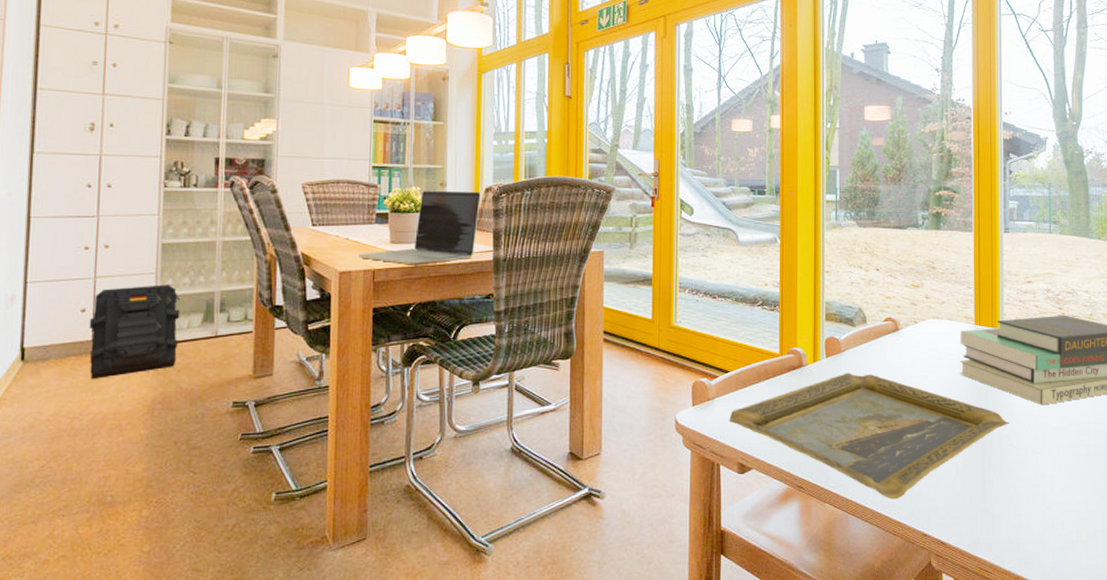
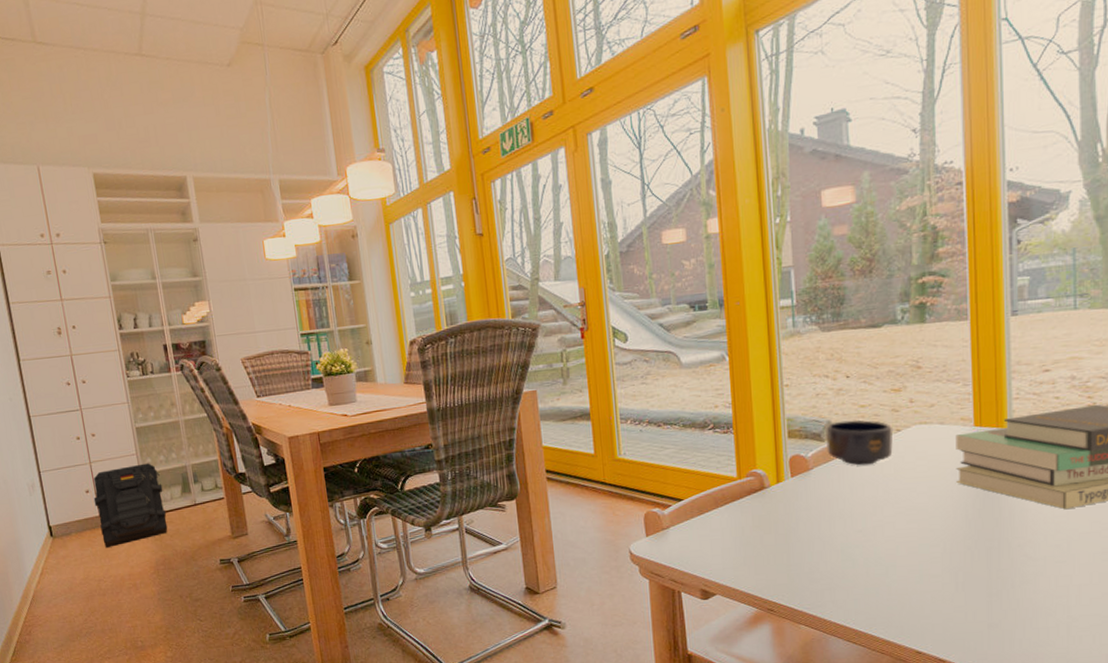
laptop: present [359,191,481,265] -> none [302,346,408,425]
tray: present [729,373,1009,500] -> none [686,490,1022,618]
mug: none [856,309,911,352] -> present [825,420,893,465]

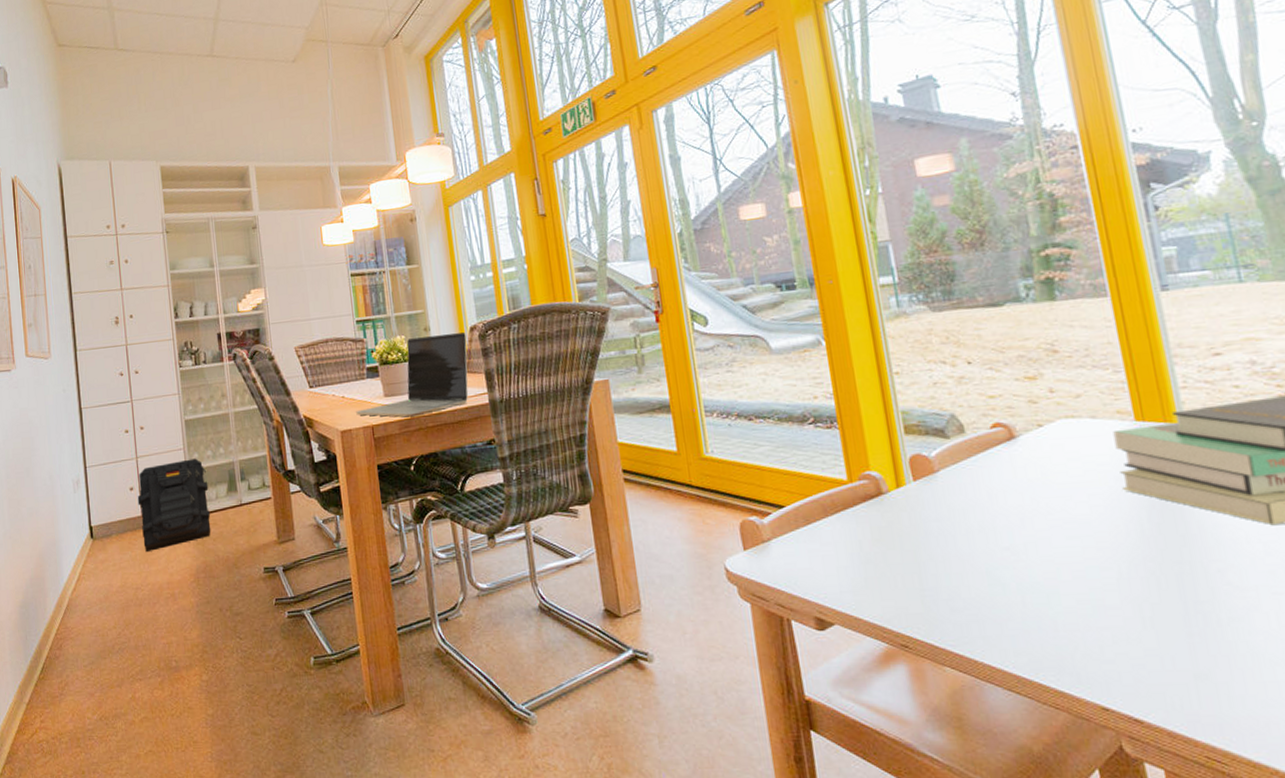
laptop: none [302,346,408,425] -> present [356,332,469,418]
mug: present [825,420,893,465] -> none [949,413,1037,467]

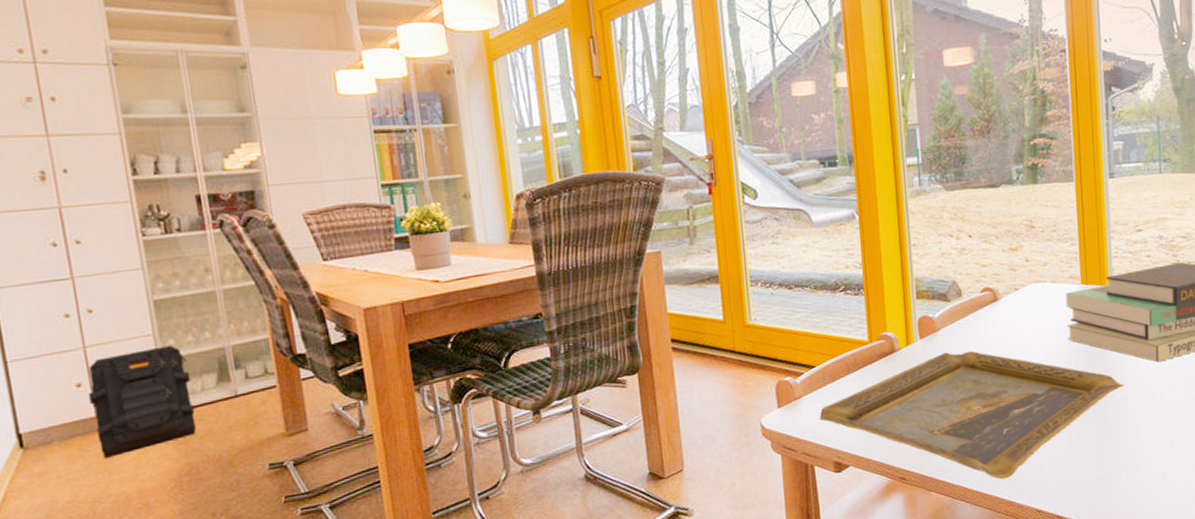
laptop: present [356,332,469,418] -> none [382,200,514,292]
tray: none [793,497,1219,661] -> present [819,351,1123,480]

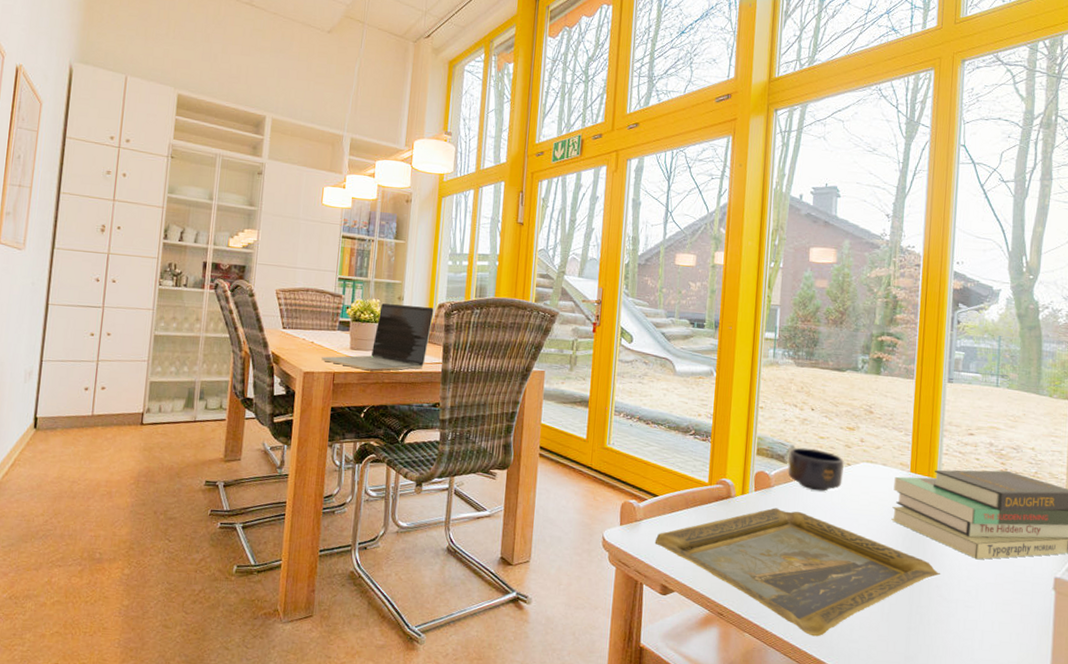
backpack: present [88,345,197,459] -> none [88,371,166,450]
laptop: none [382,200,514,292] -> present [321,303,434,372]
mug: none [950,279,1012,325] -> present [787,447,844,491]

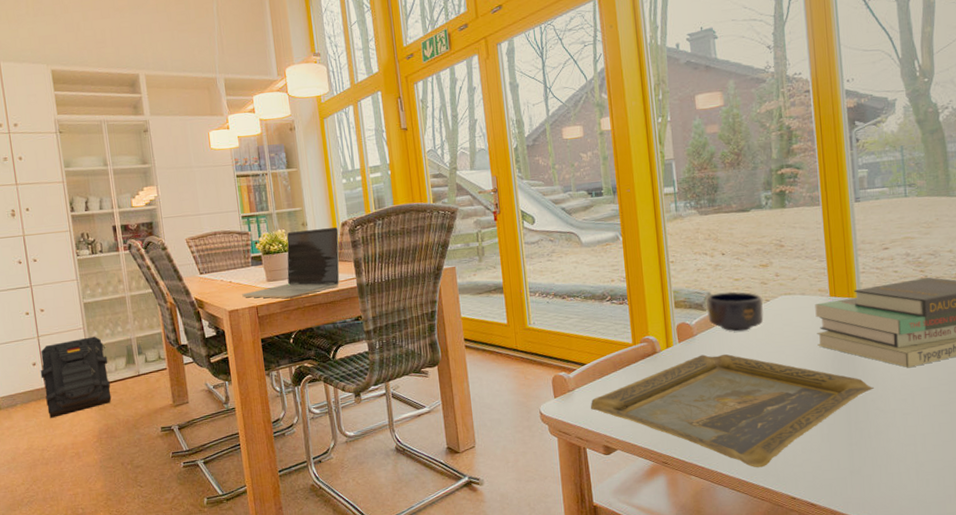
backpack: none [88,371,166,450] -> present [40,336,112,419]

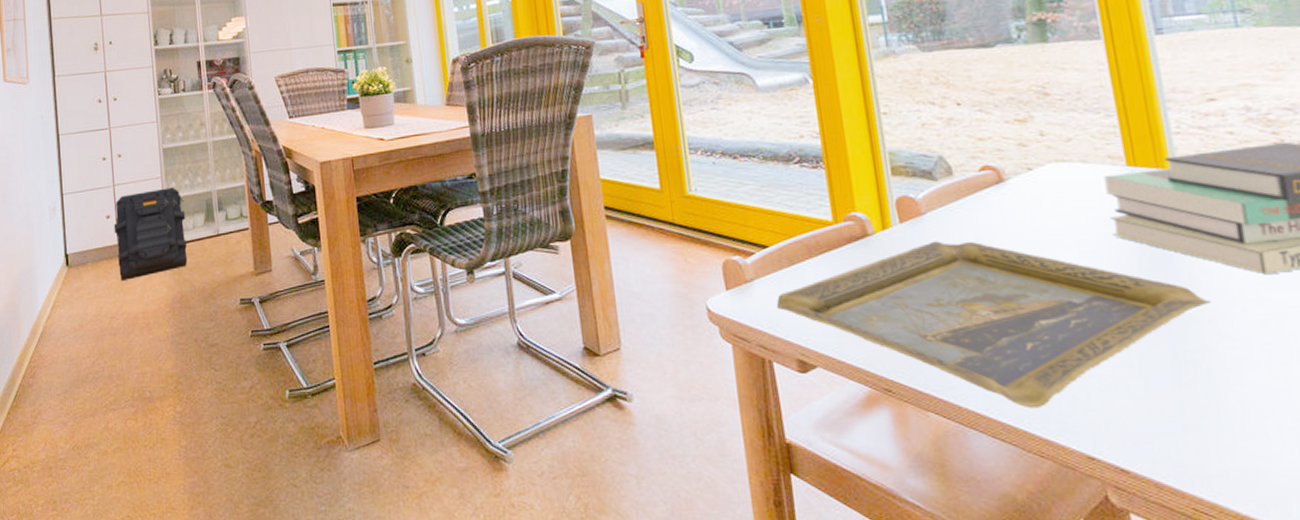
laptop: present [242,227,340,299] -> none [336,65,450,150]
mug: present [706,291,764,332] -> none [937,155,1026,211]

